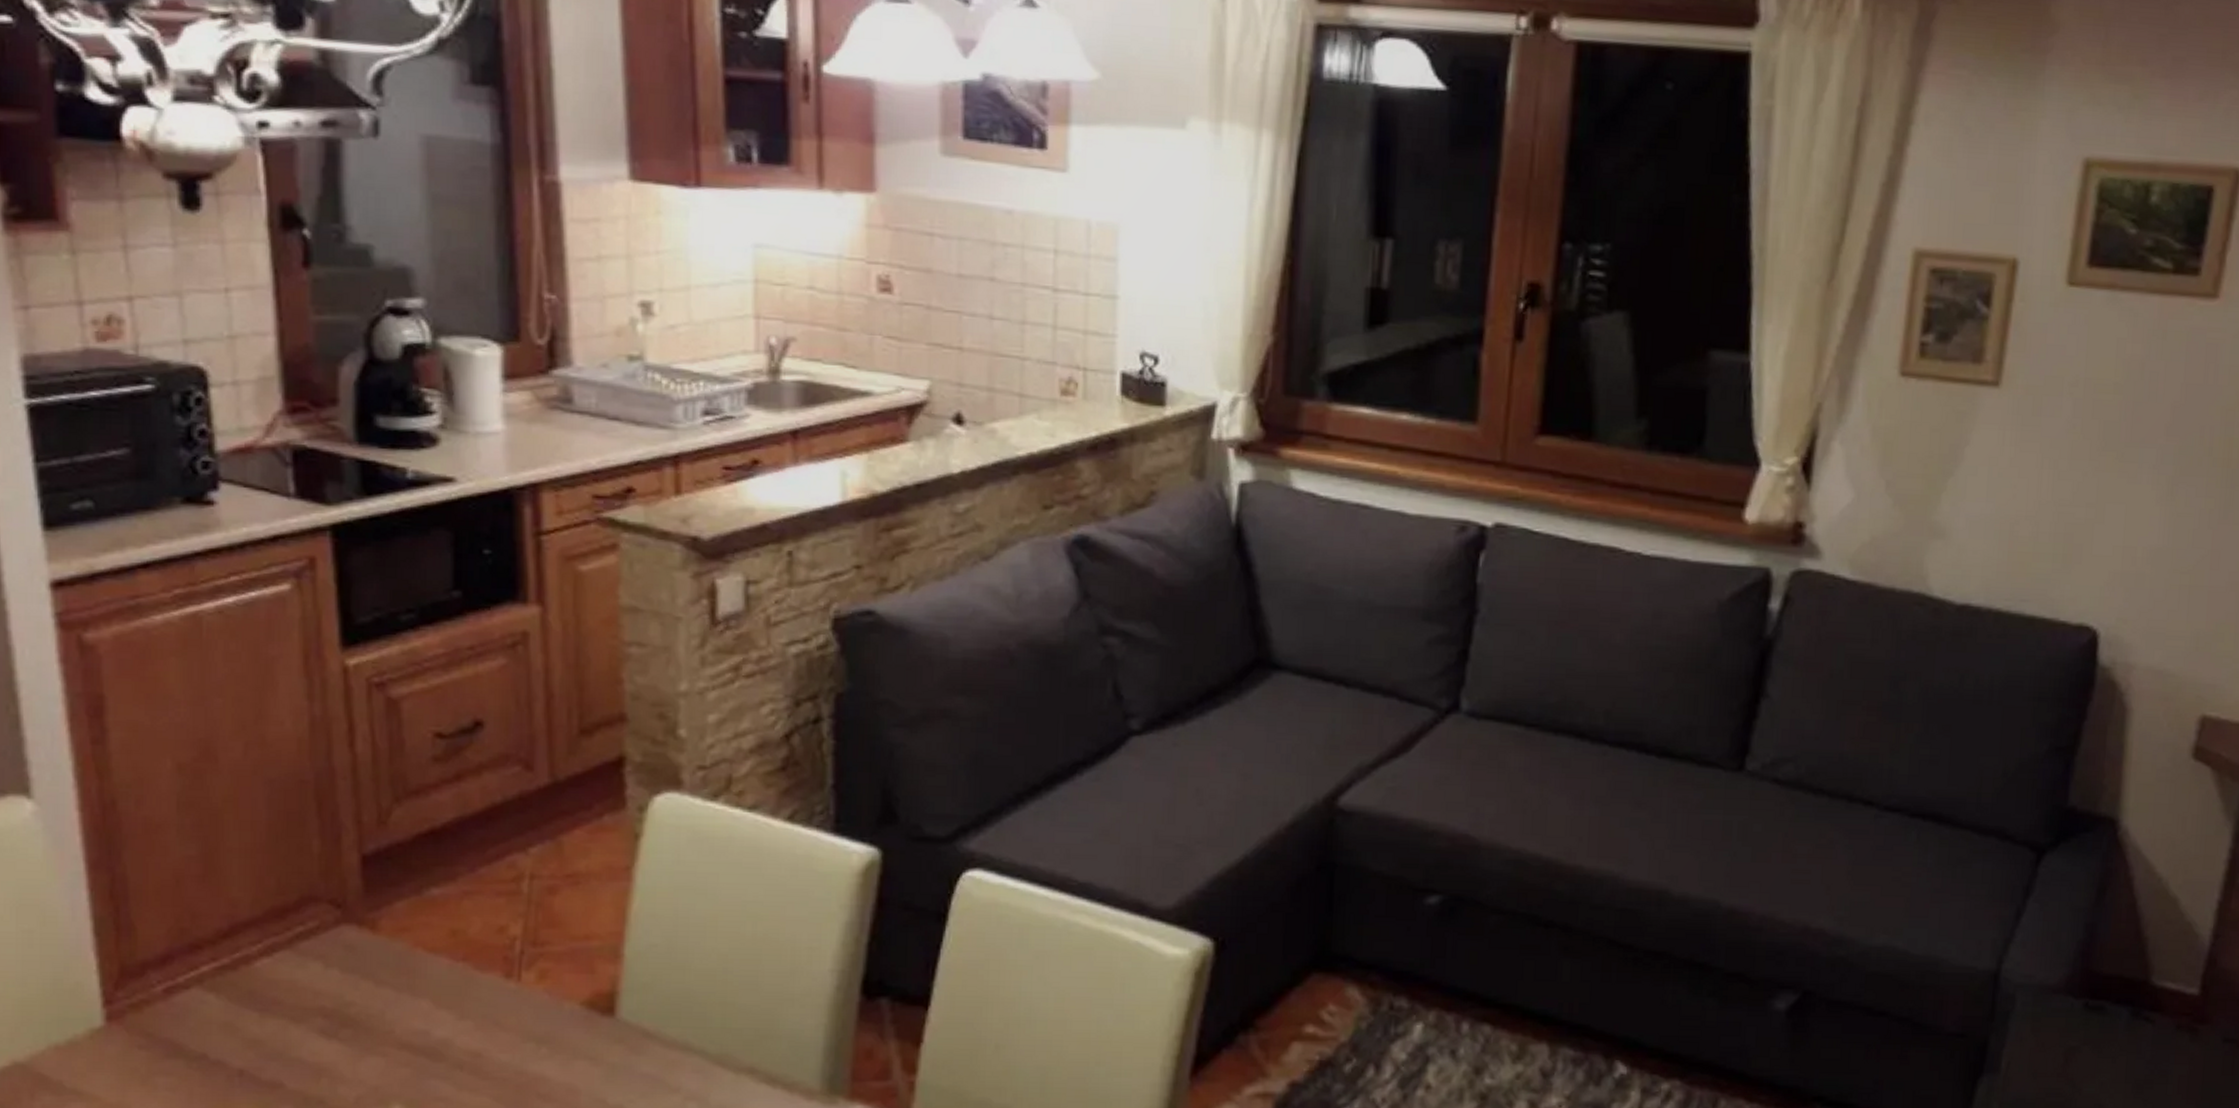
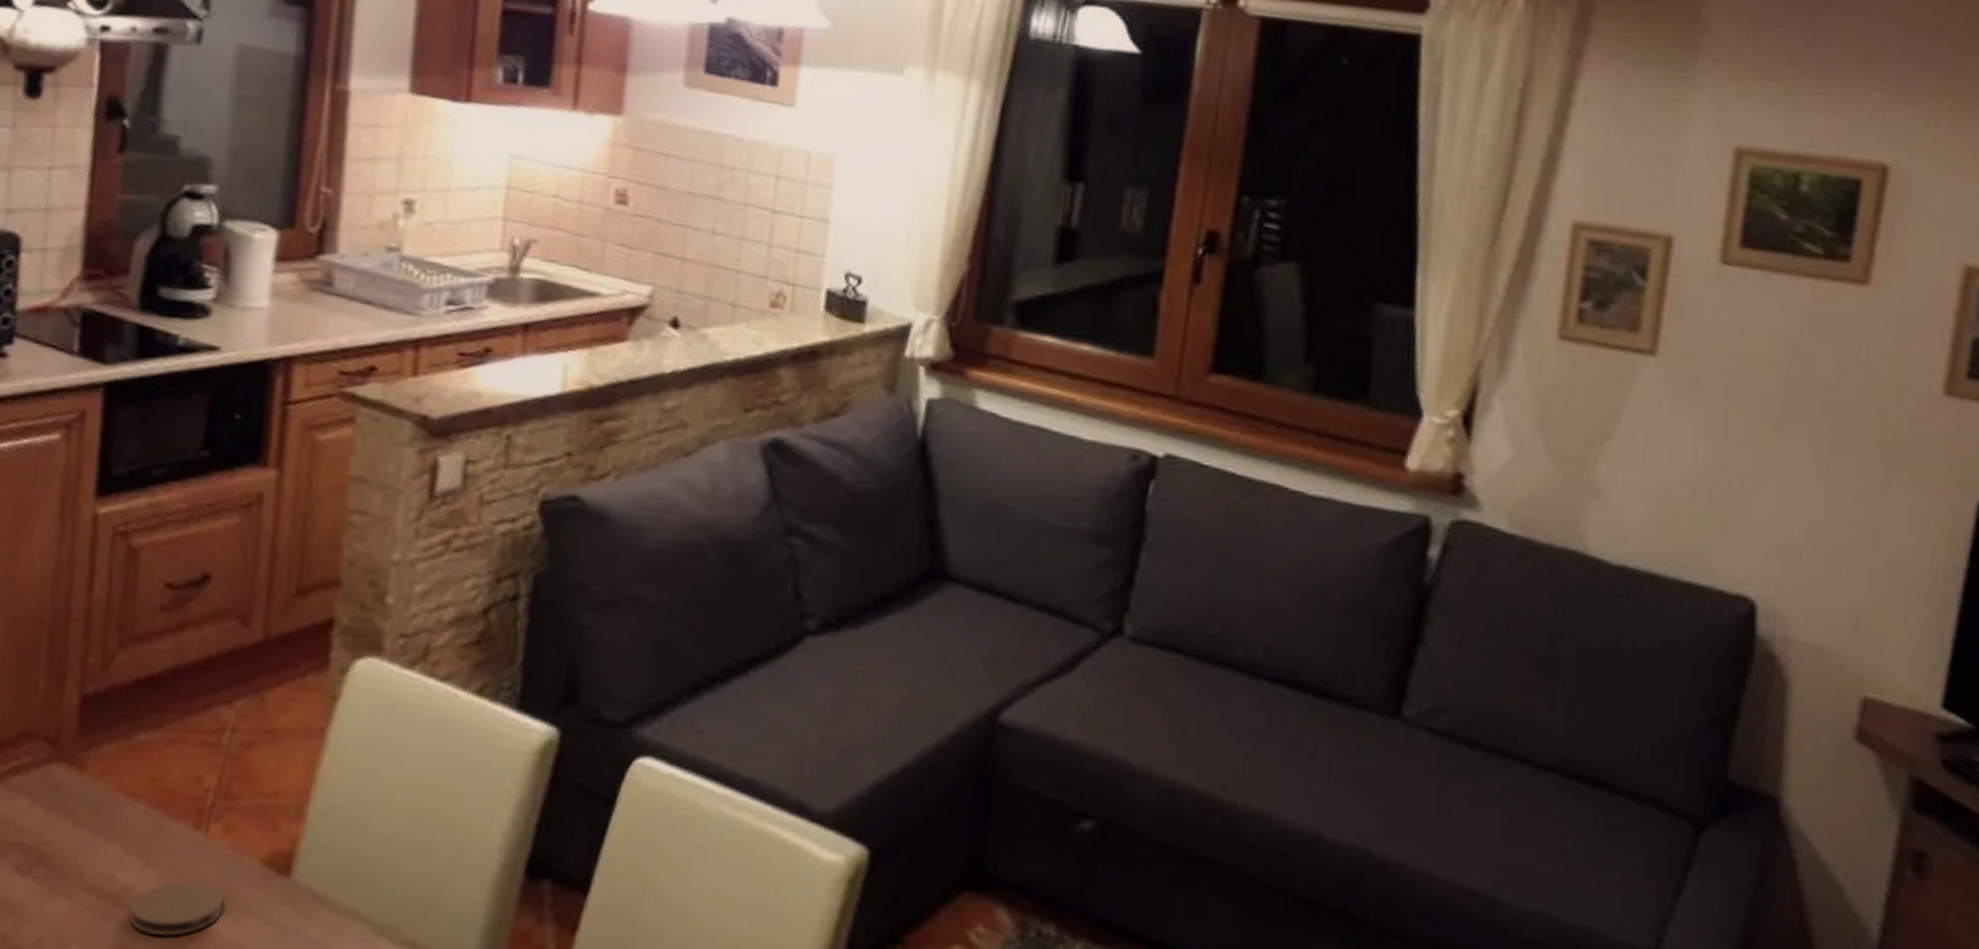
coaster: none [449,1029,548,1085] -> present [128,880,225,937]

